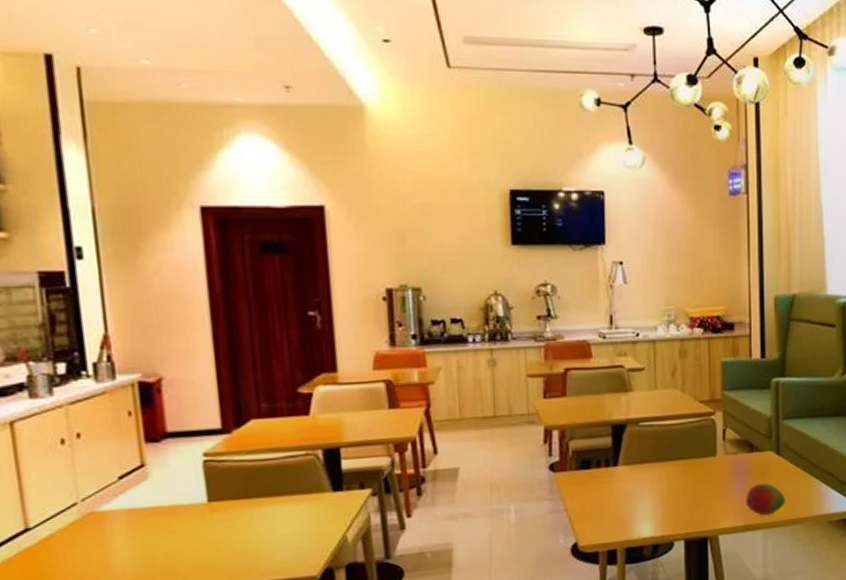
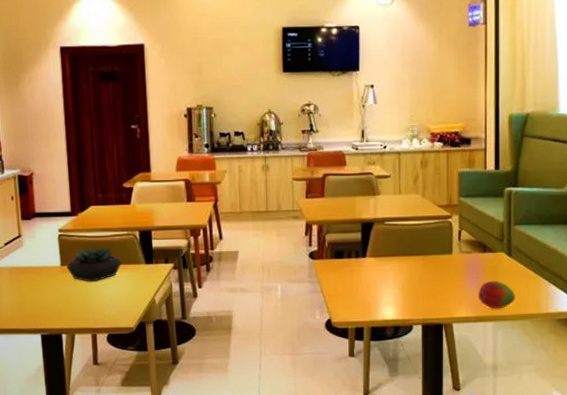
succulent plant: none [216,472,299,521] -> present [66,247,122,282]

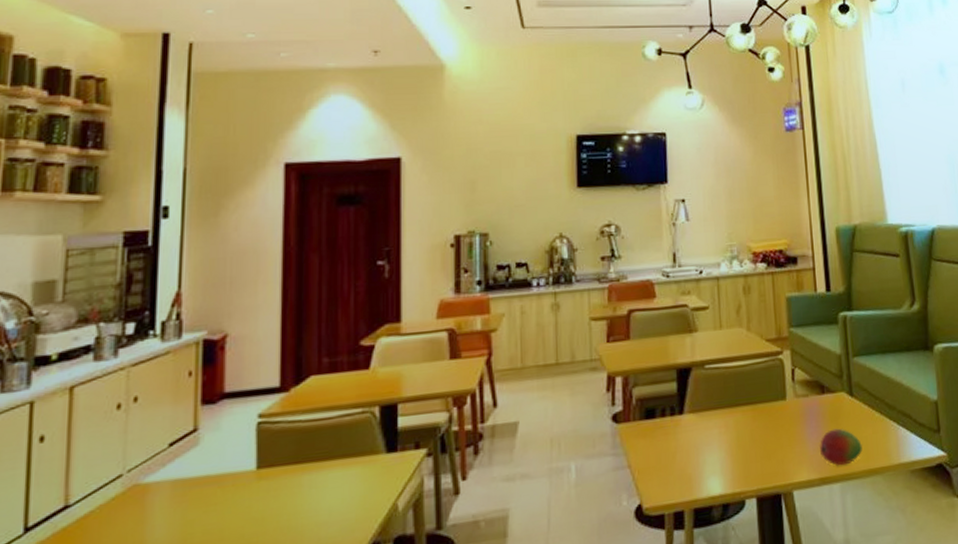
succulent plant: present [66,247,122,282] -> none [265,433,352,490]

